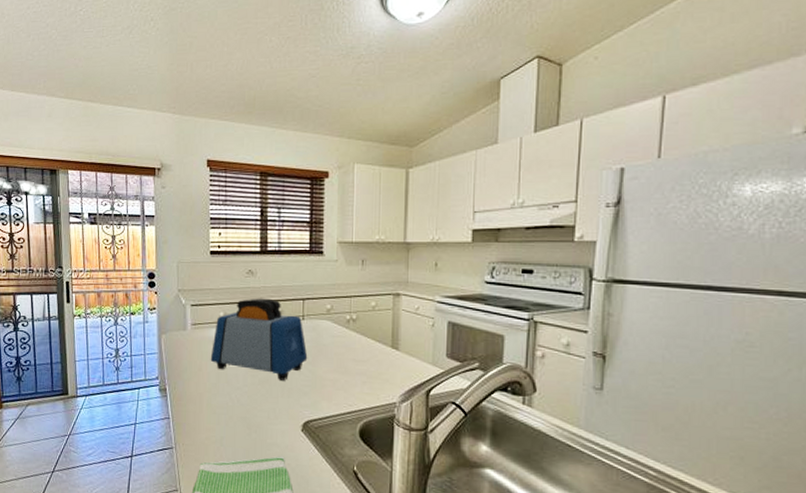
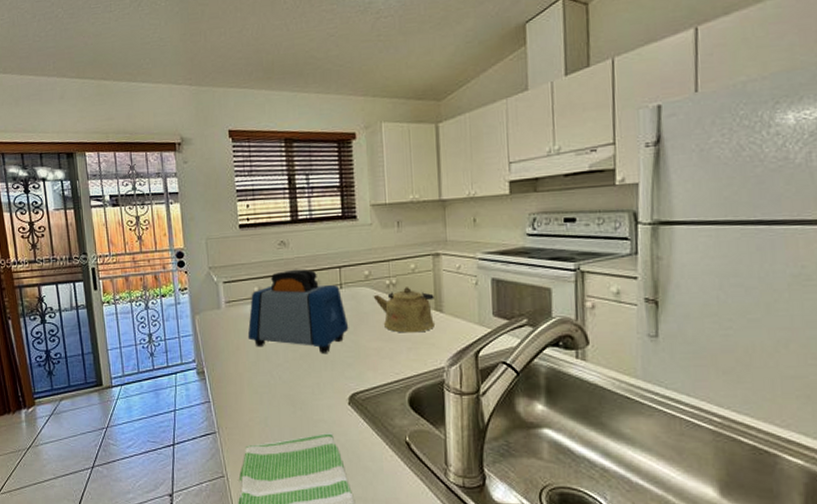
kettle: none [333,323,392,368] -> present [373,287,434,333]

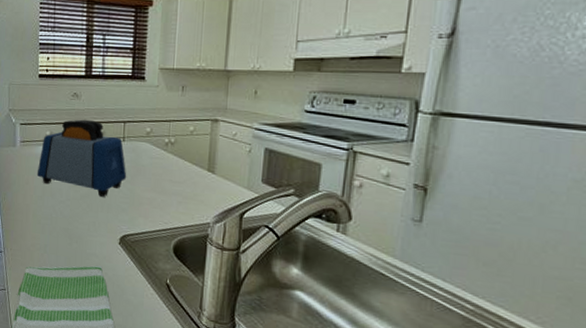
kettle: present [373,287,434,333] -> none [152,147,208,189]

